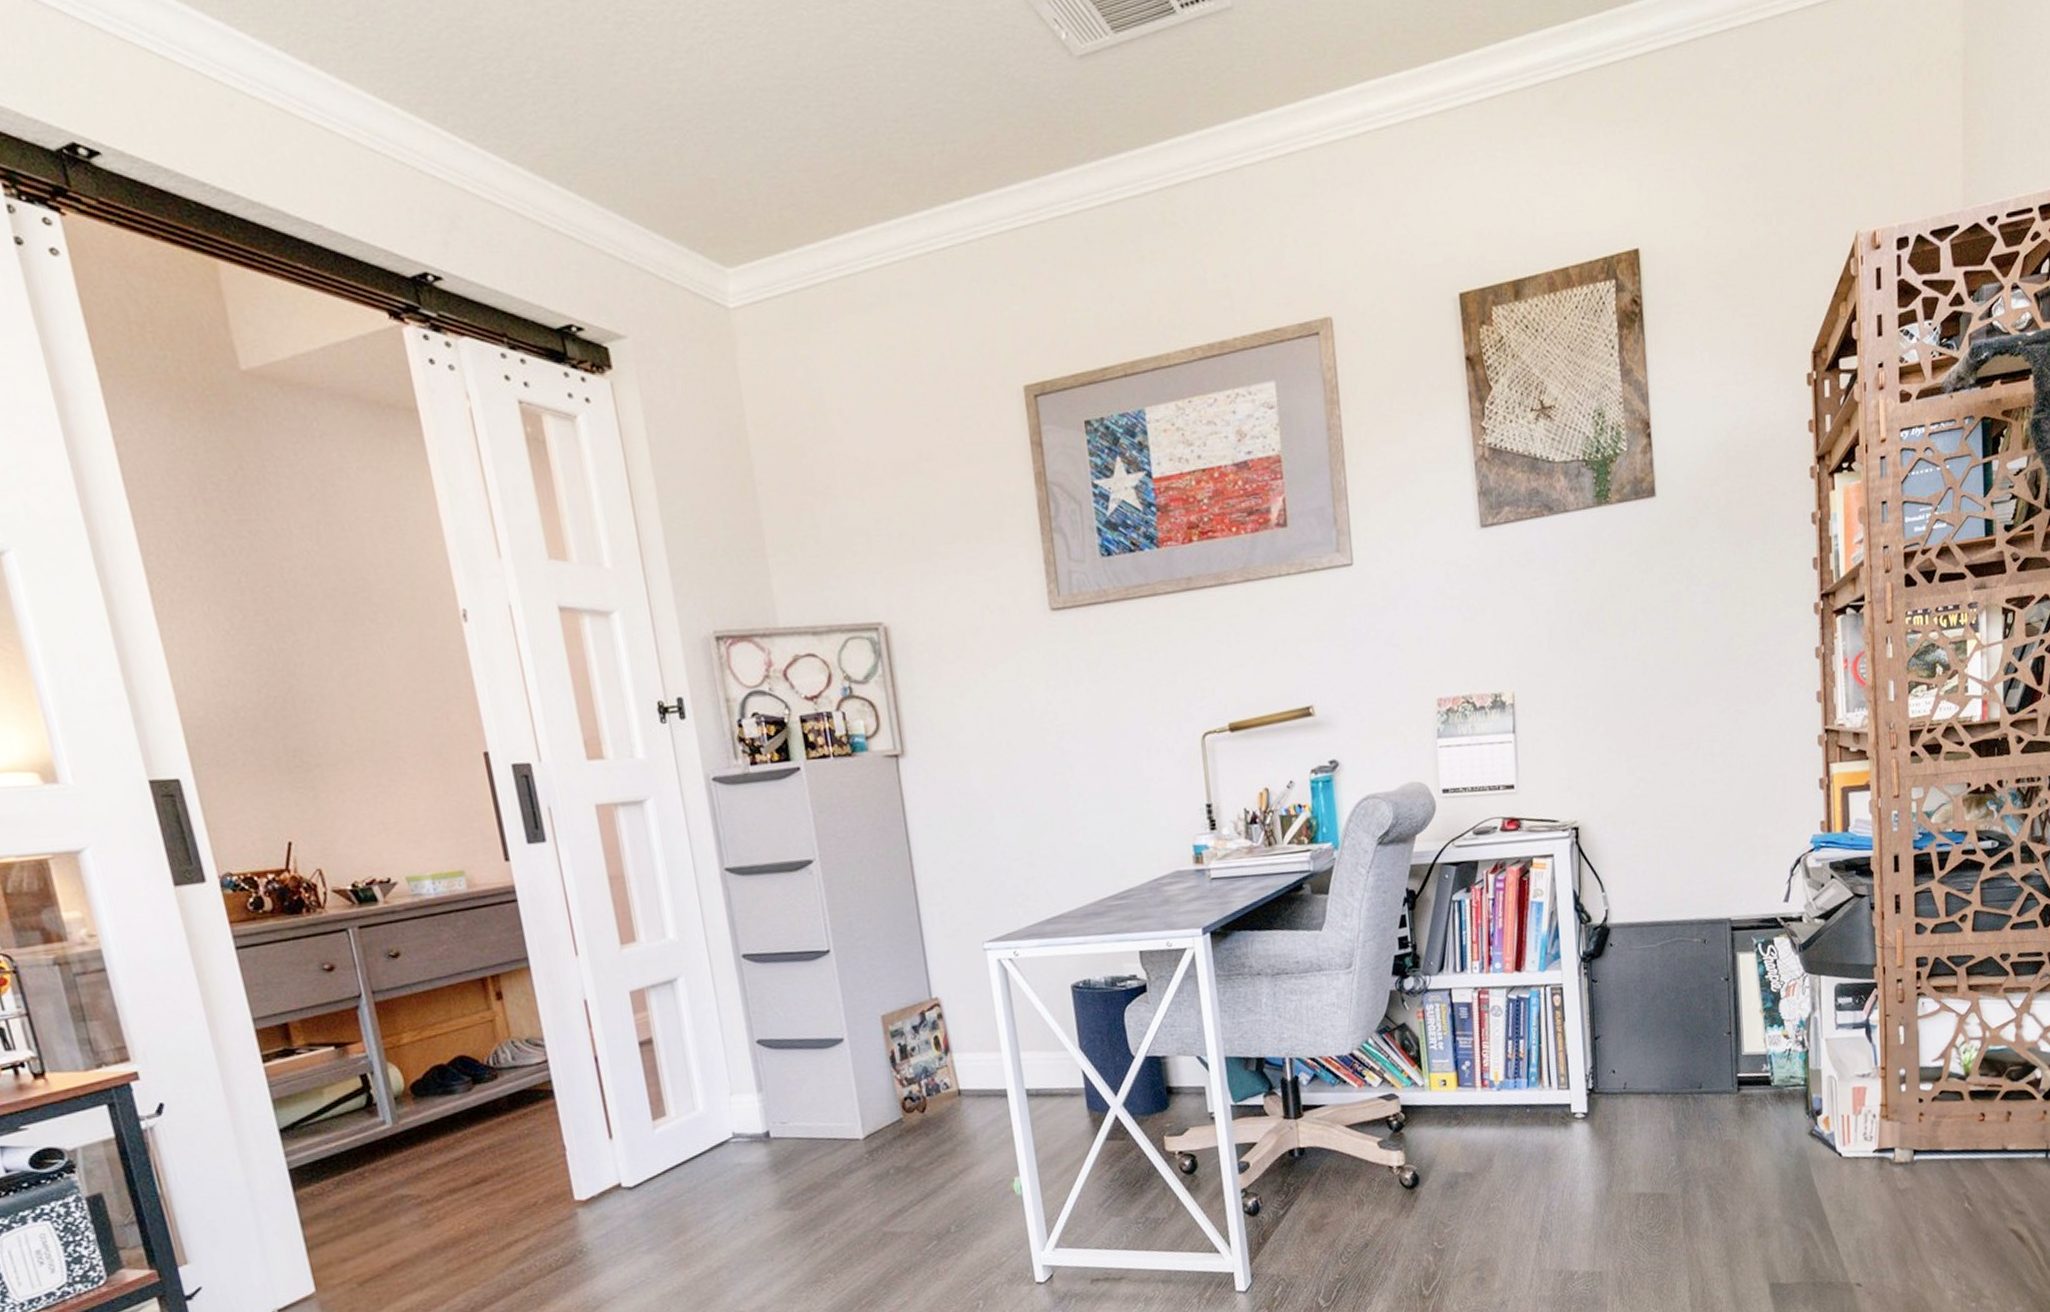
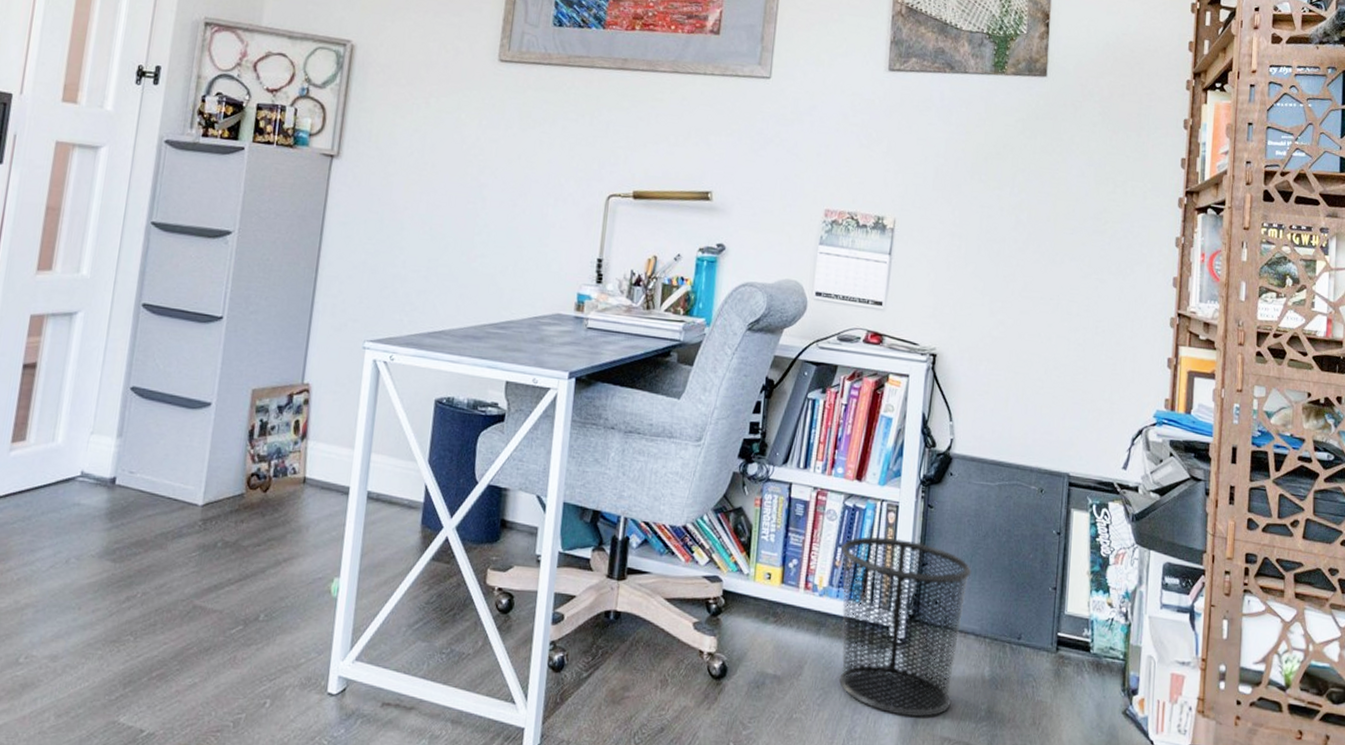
waste bin: none [1512,1018,1645,1183] -> present [839,537,972,717]

